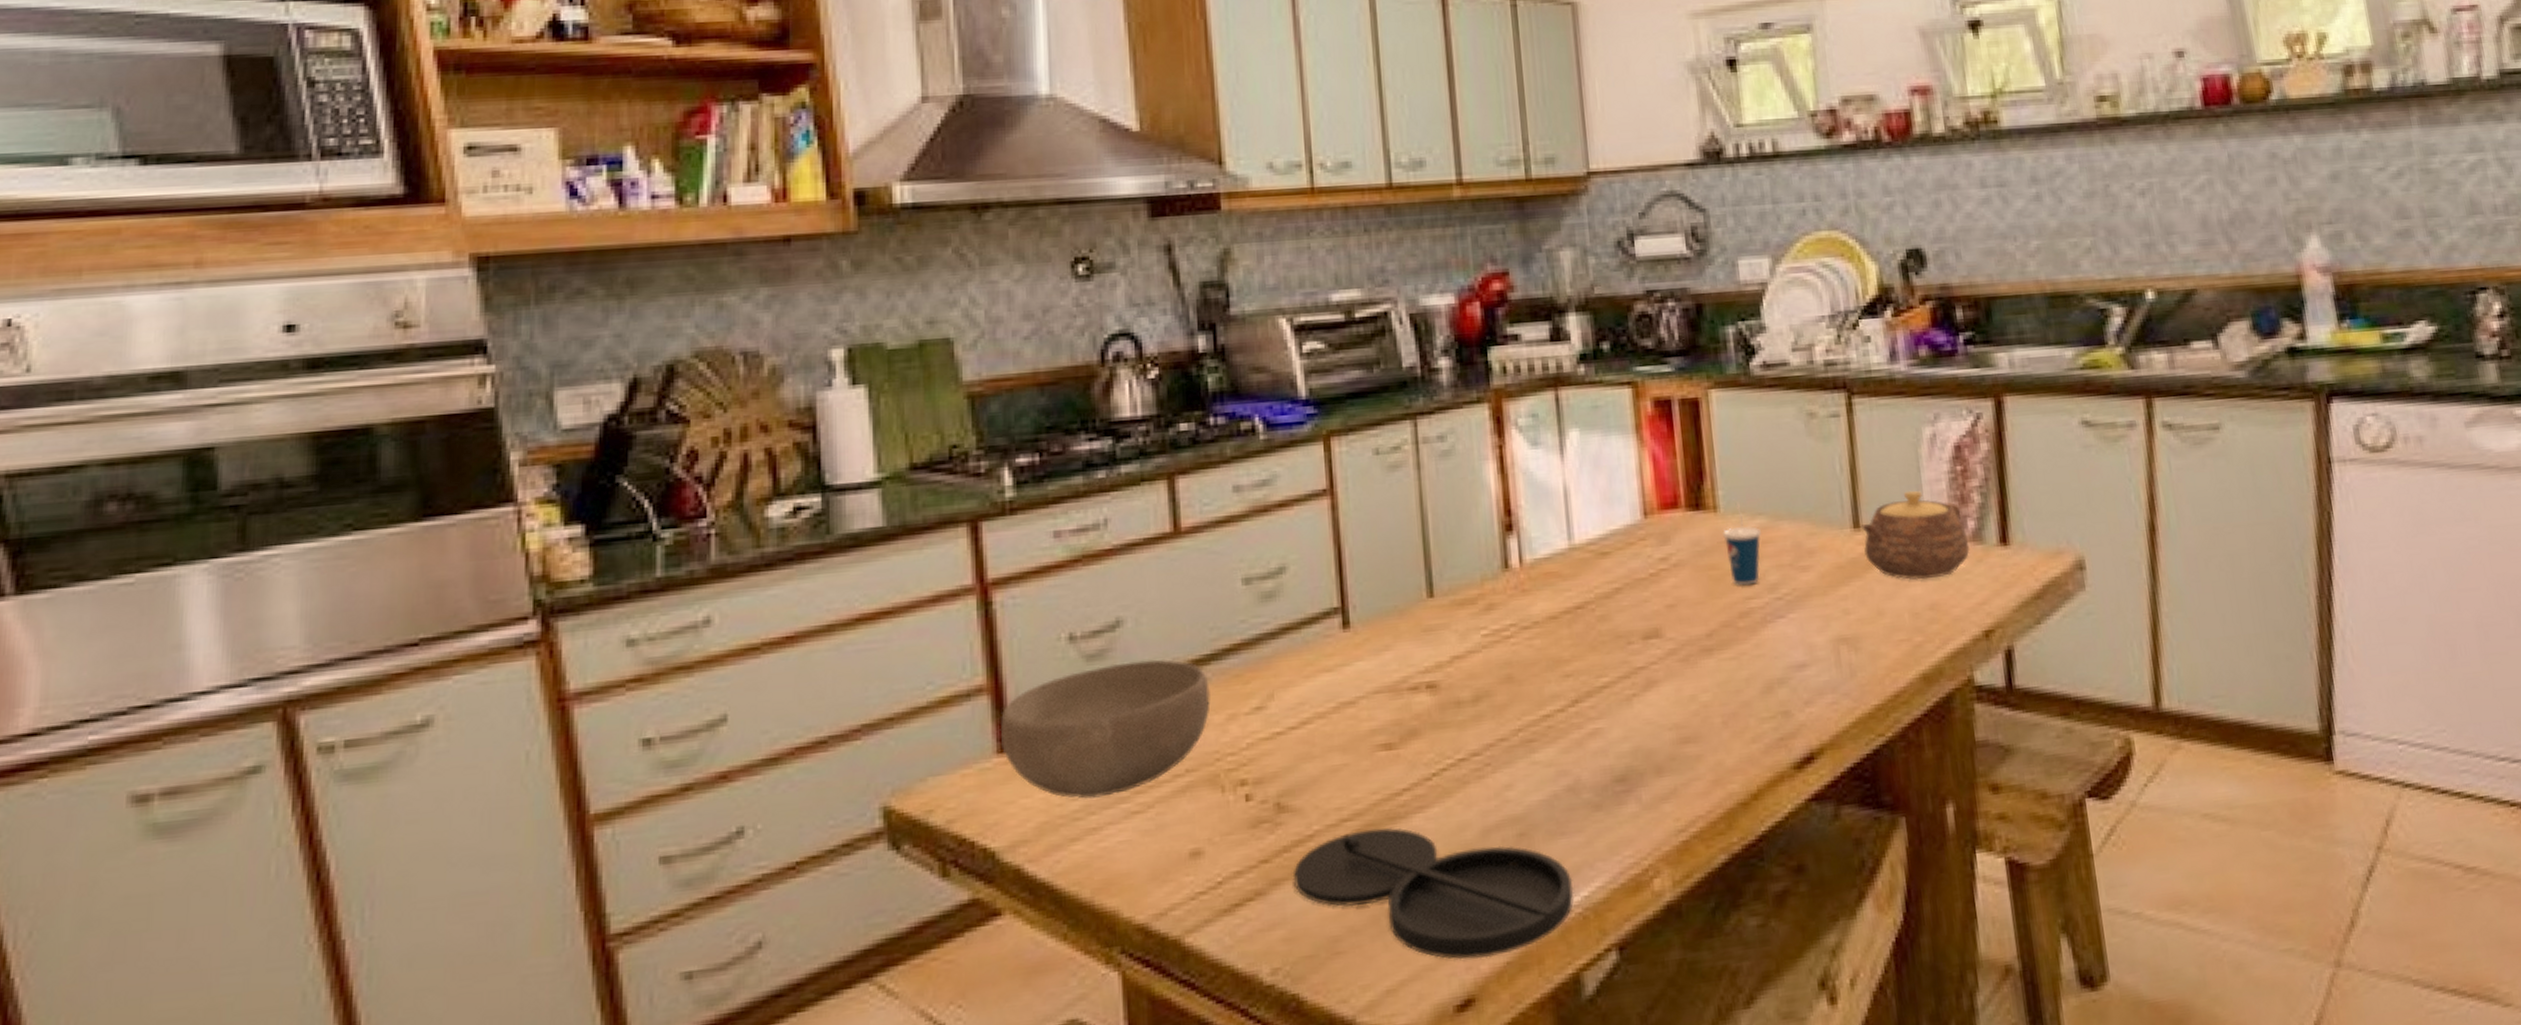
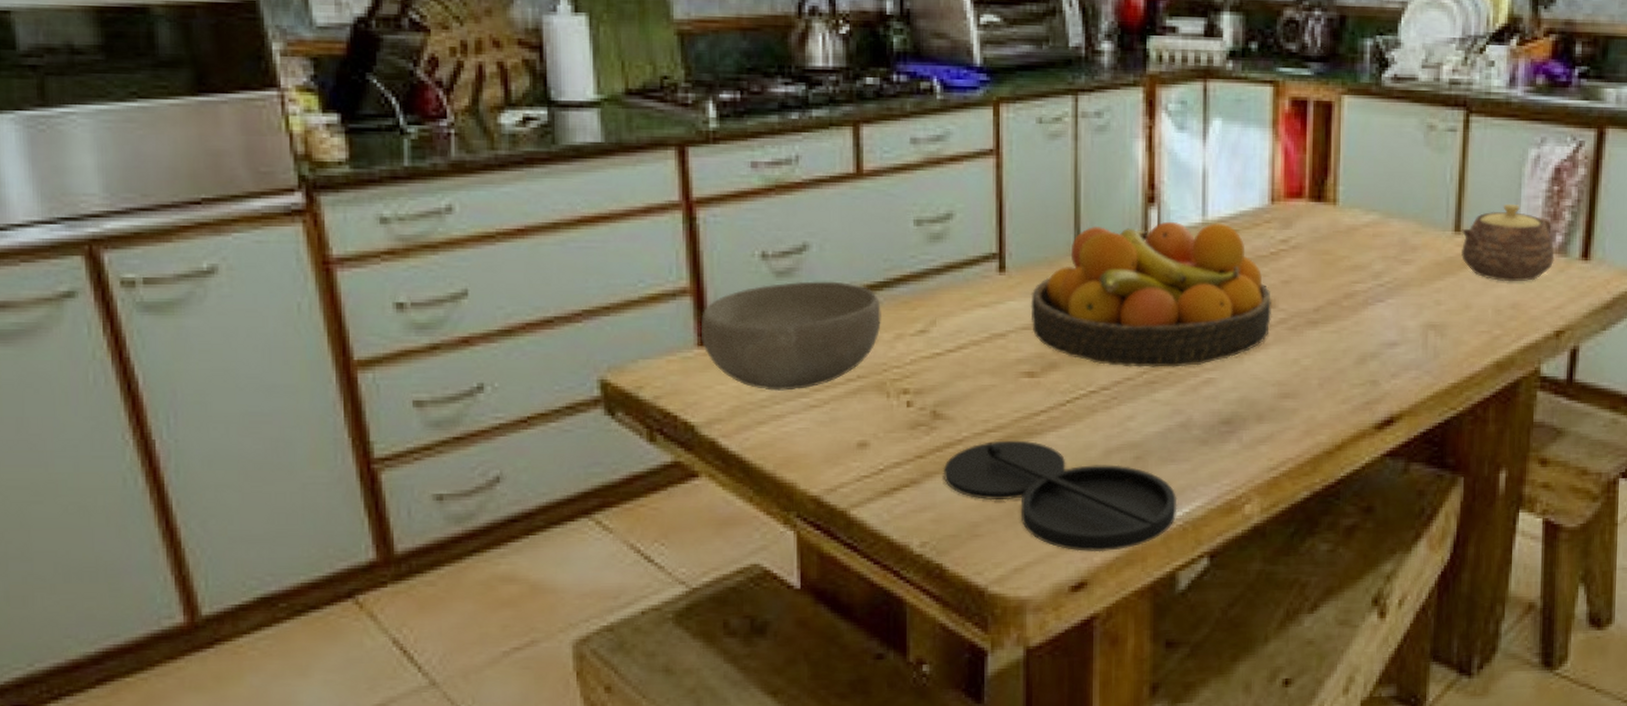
fruit bowl: none [1381,546,1659,726] -> present [1031,221,1271,367]
cup: present [1723,502,1761,586] -> none [1339,198,1373,271]

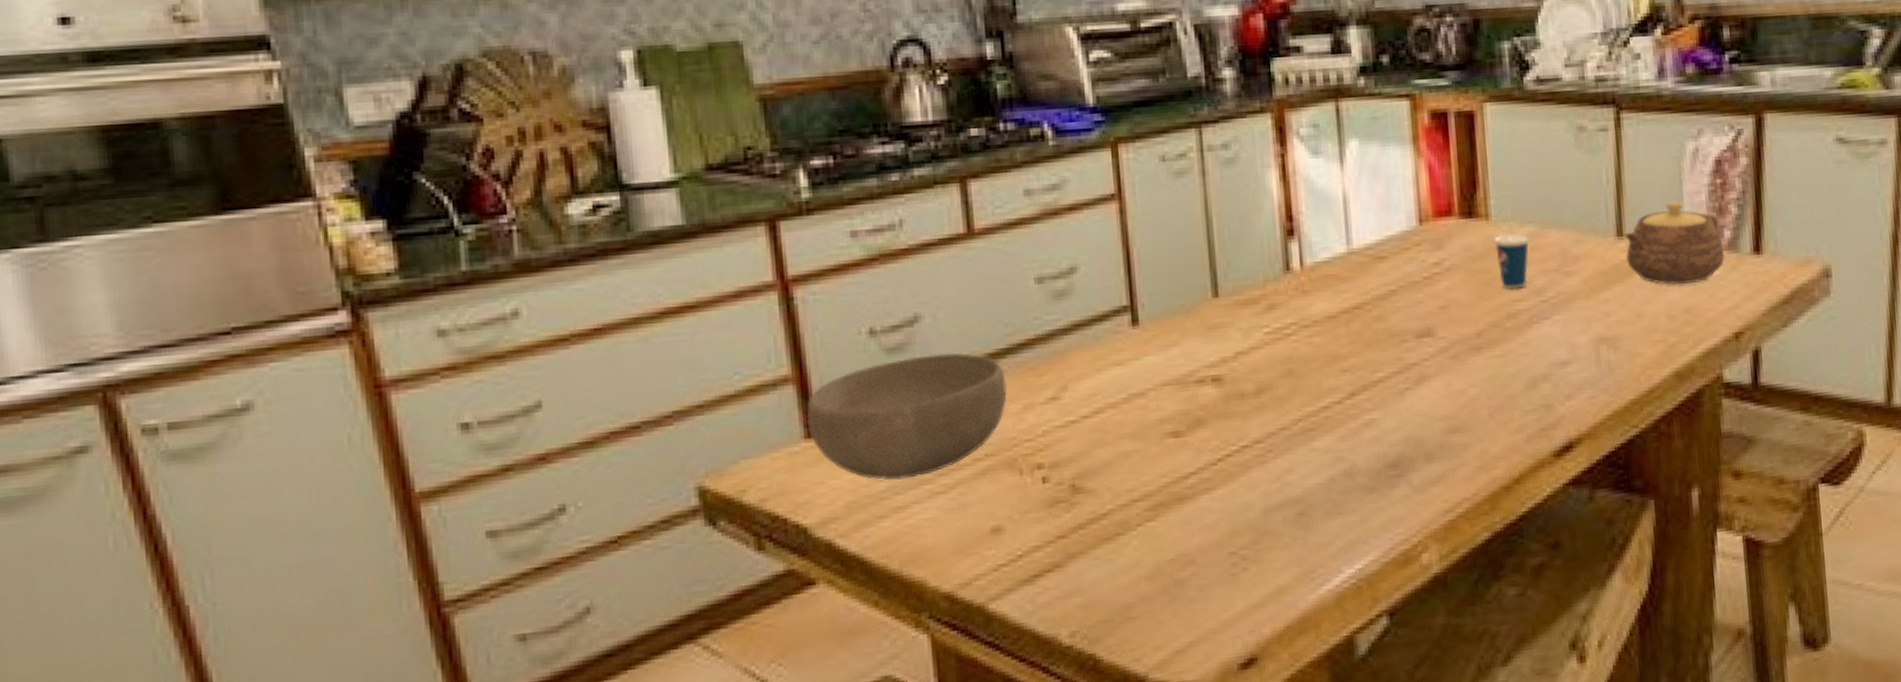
plate: present [943,440,1178,553] -> none [1088,507,1349,624]
fruit bowl: present [1031,221,1271,367] -> none [1168,250,1431,416]
cup: none [1339,198,1373,271] -> present [1494,210,1530,290]

